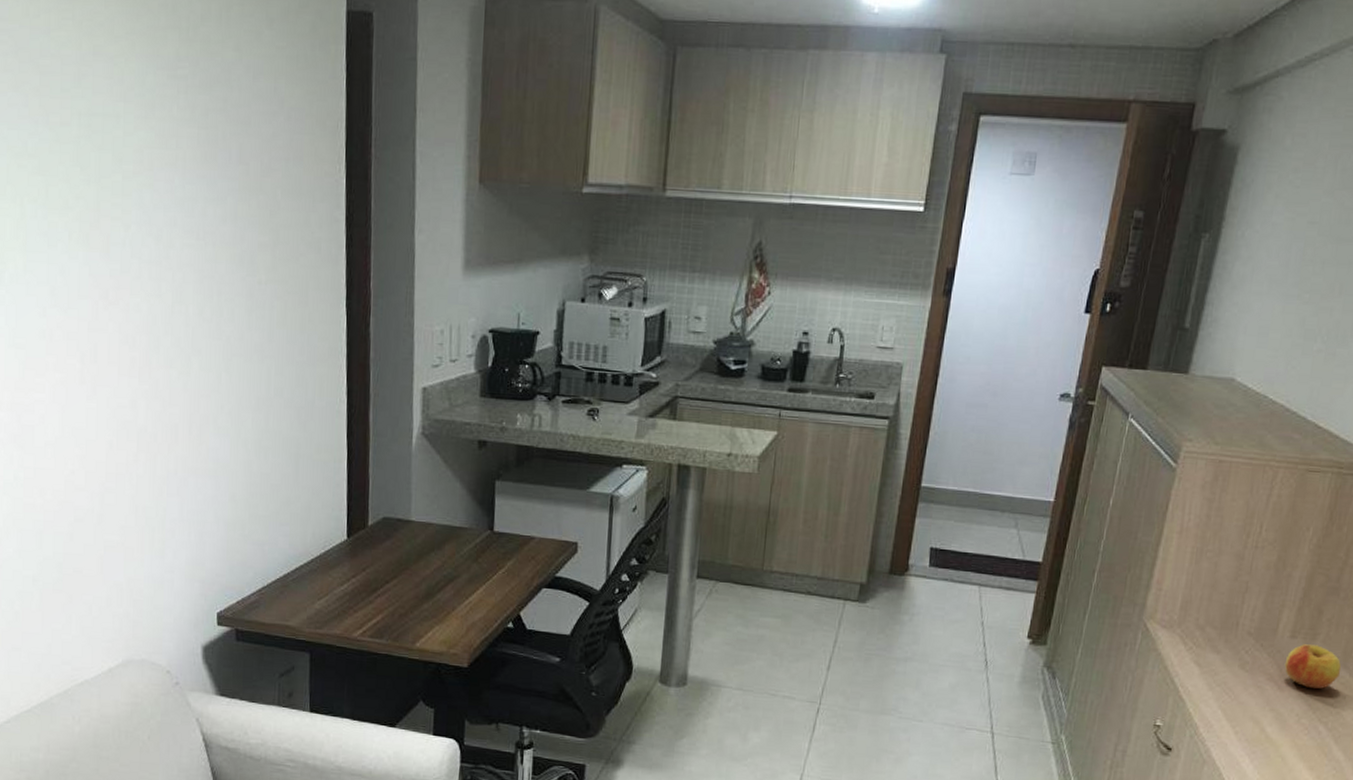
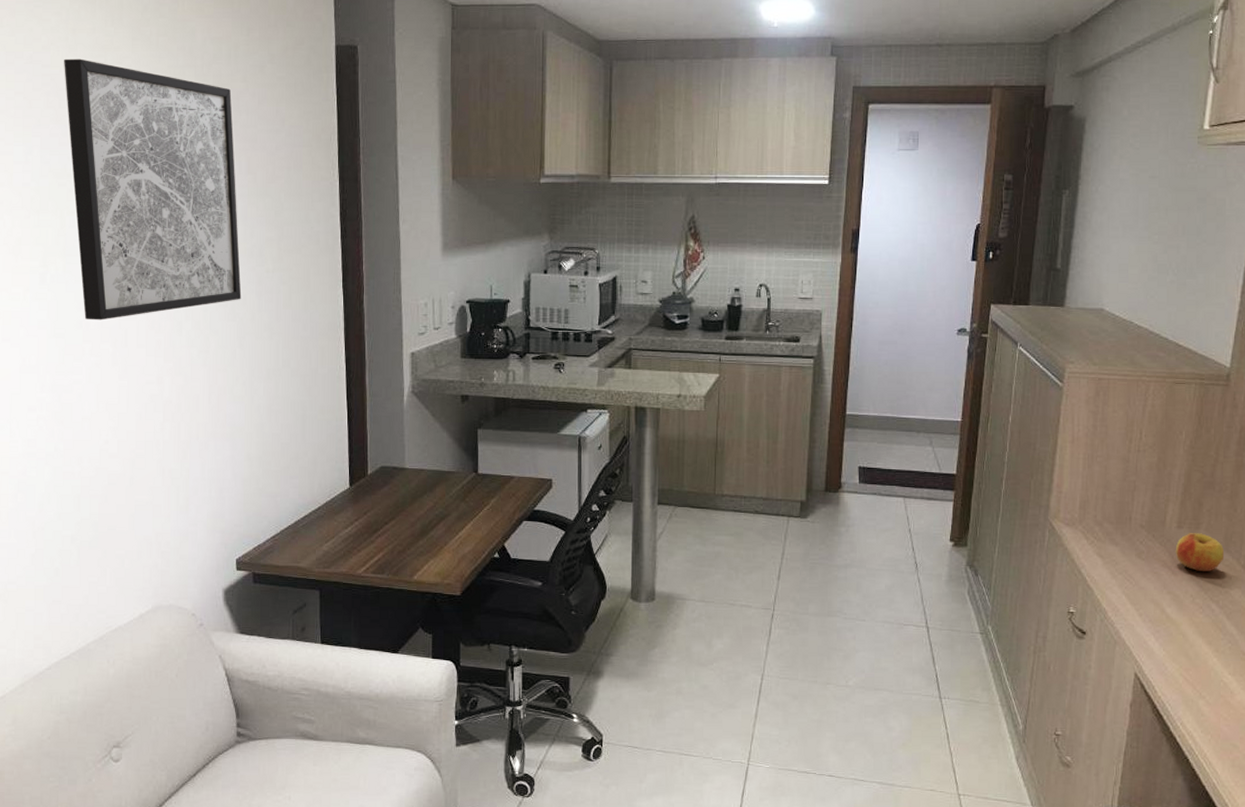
wall art: none [24,11,229,331] -> present [64,58,242,321]

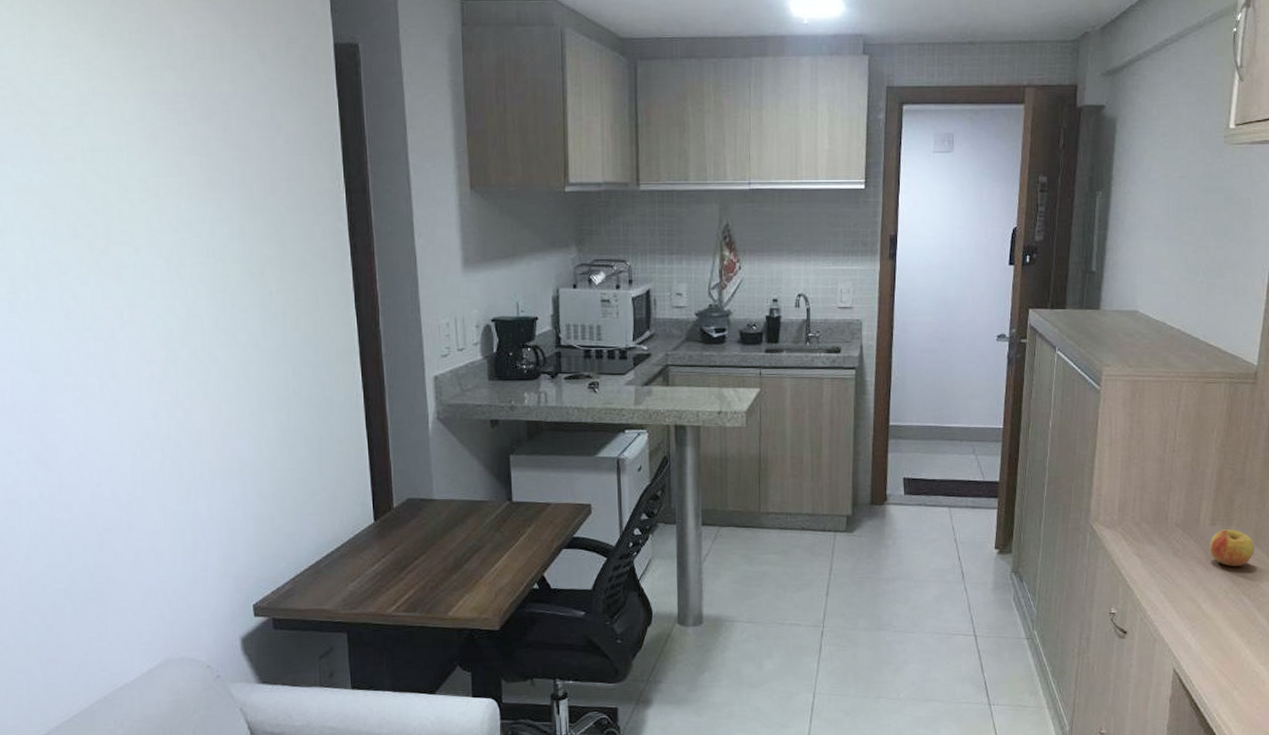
wall art: present [64,58,242,321] -> none [21,58,243,352]

